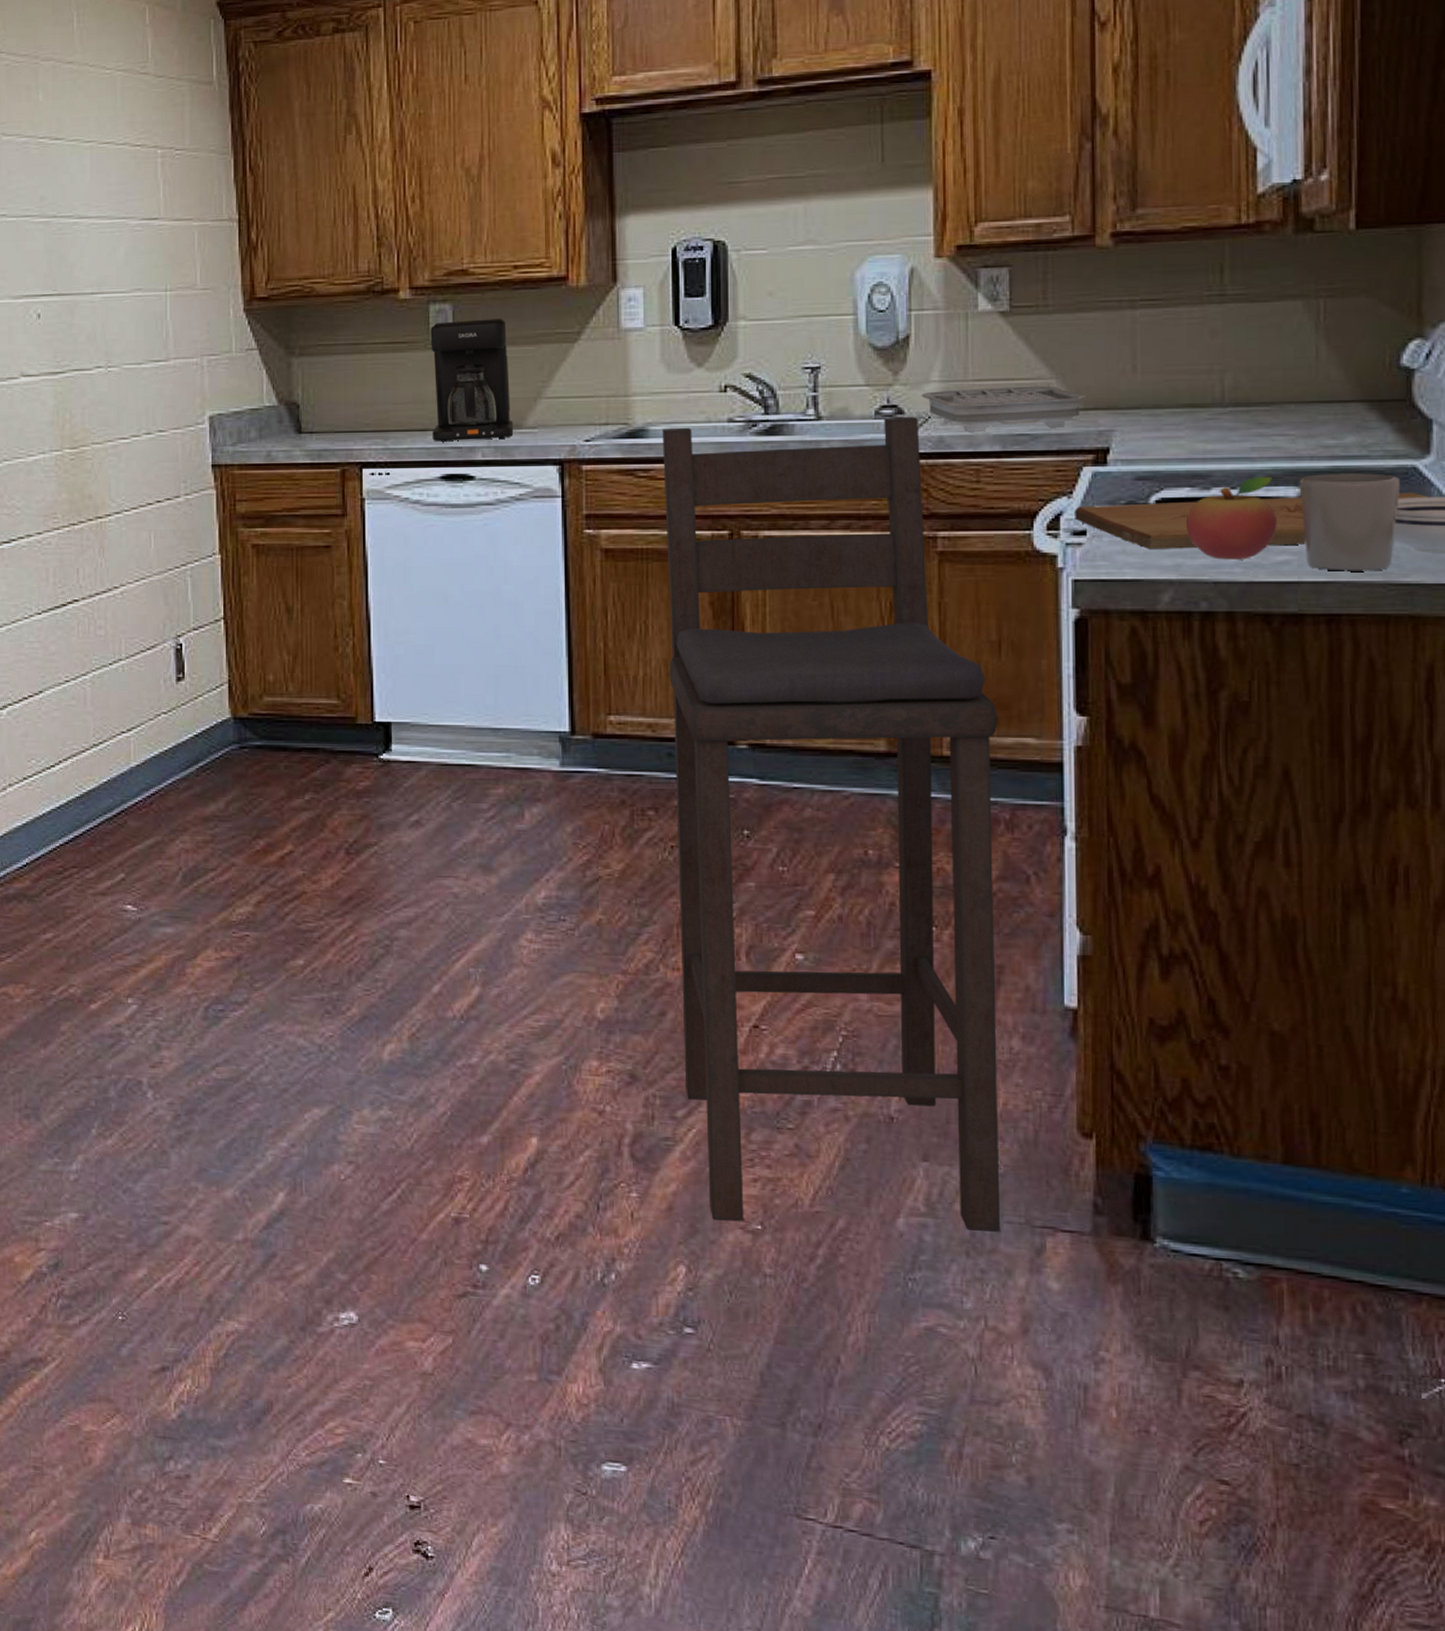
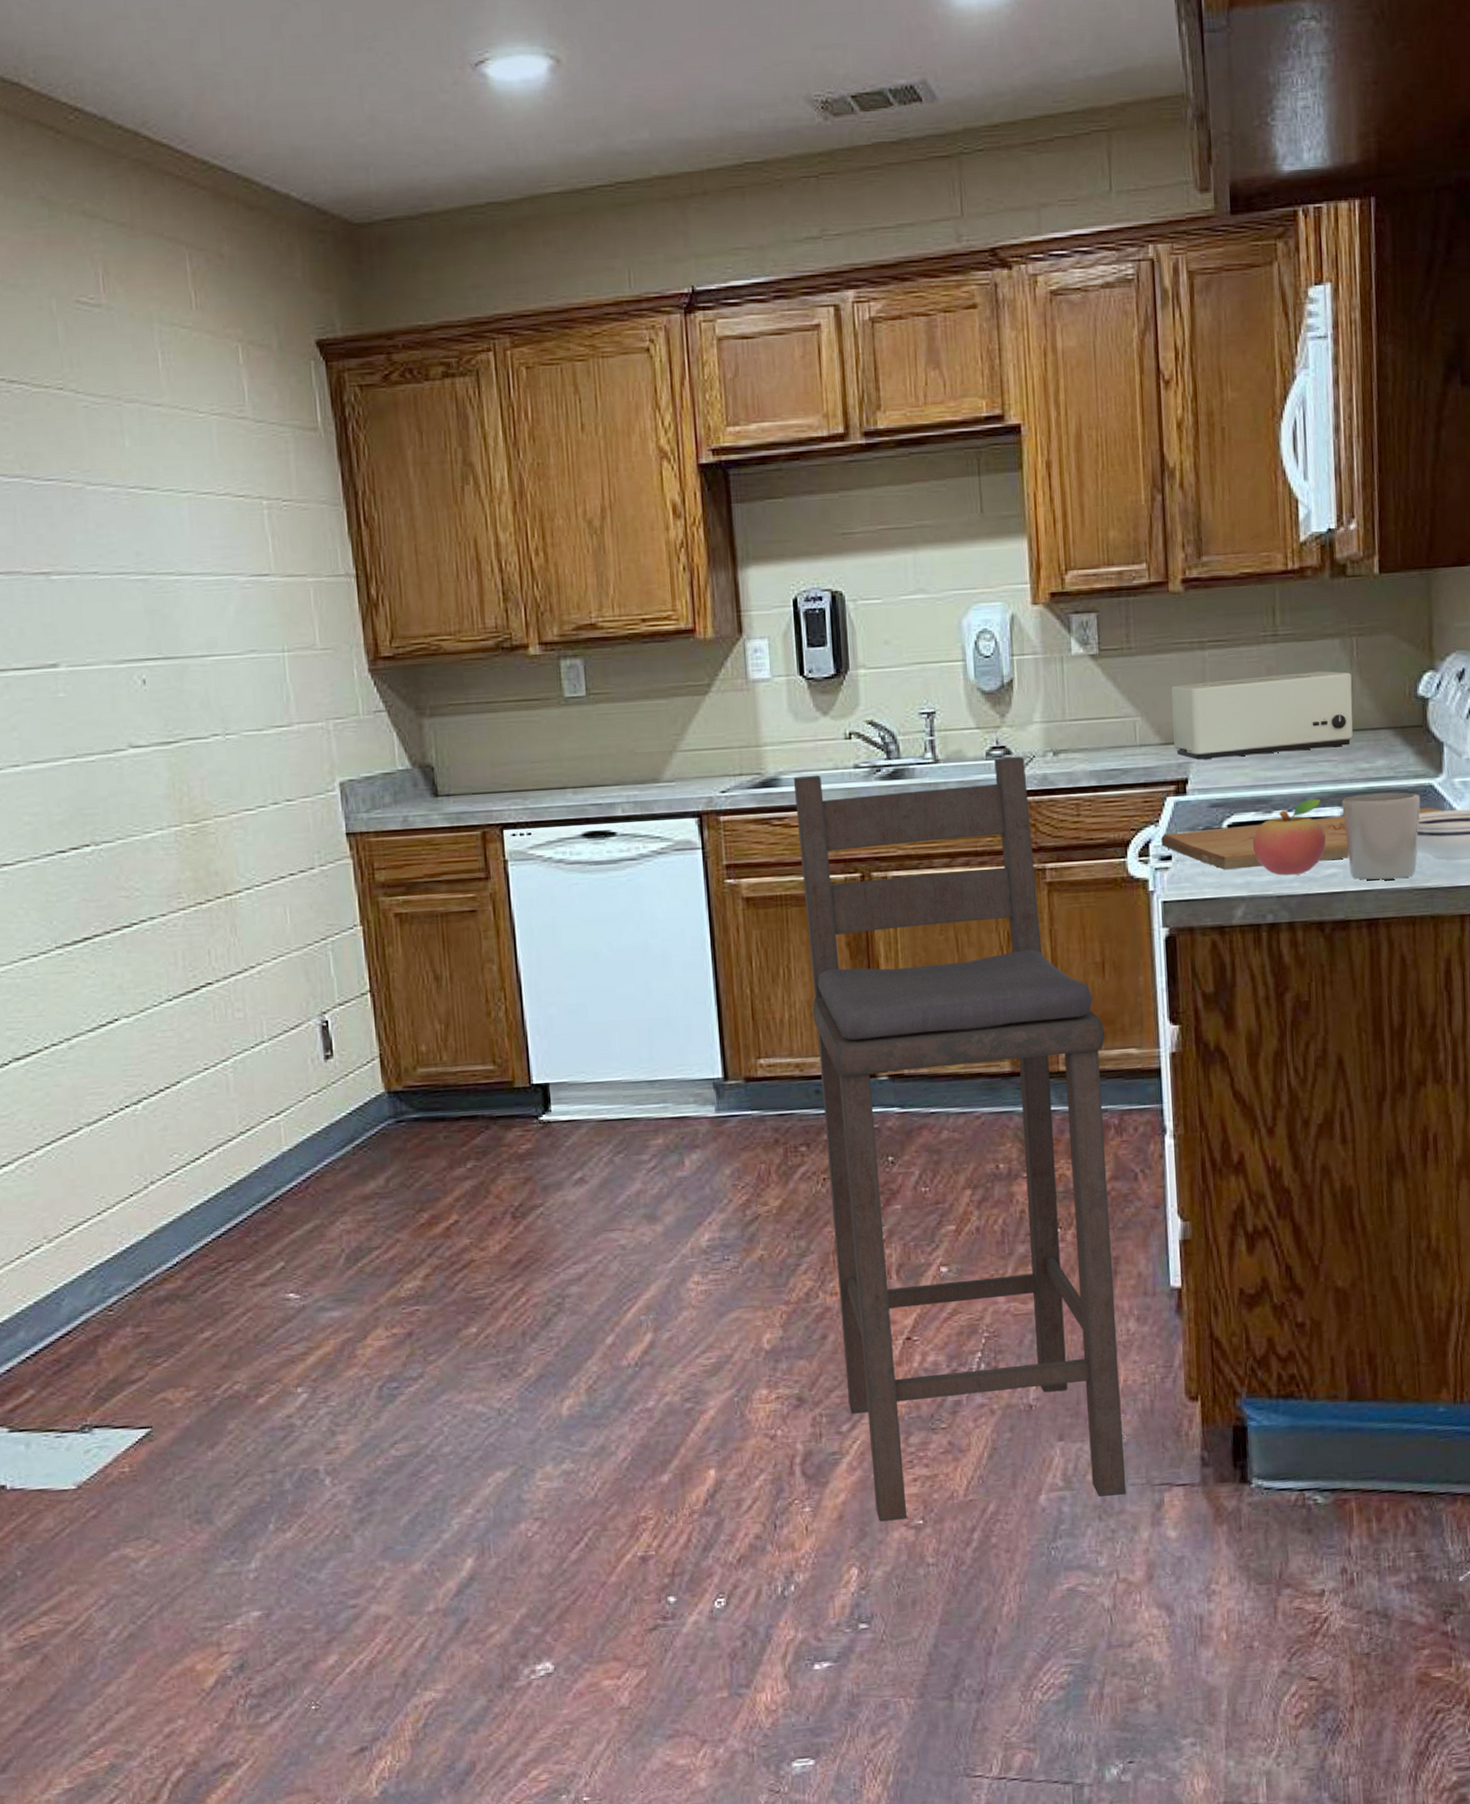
coffee maker: present [430,319,514,442] -> none [563,673,652,799]
dish rack: present [921,386,1087,432] -> none [1025,723,1168,769]
toaster: none [1093,335,1317,429] -> present [1171,671,1353,760]

